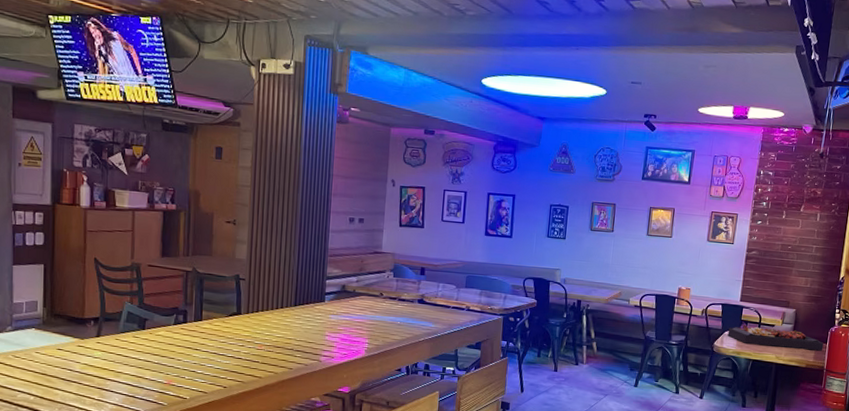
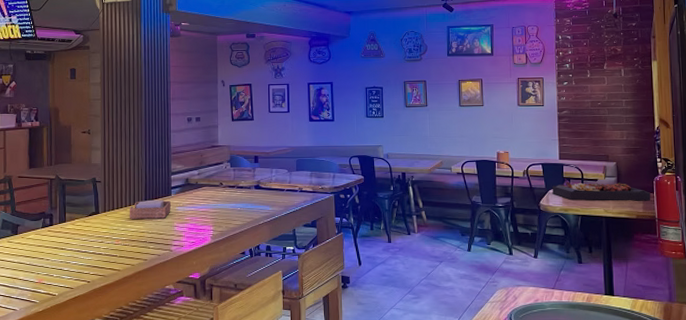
napkin holder: none [275,304,324,326] -> present [129,199,171,219]

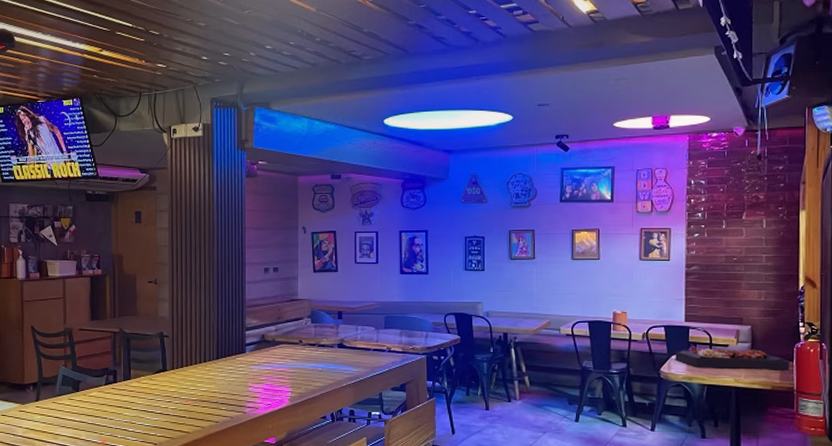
napkin holder: present [129,199,171,219] -> none [199,357,245,378]

